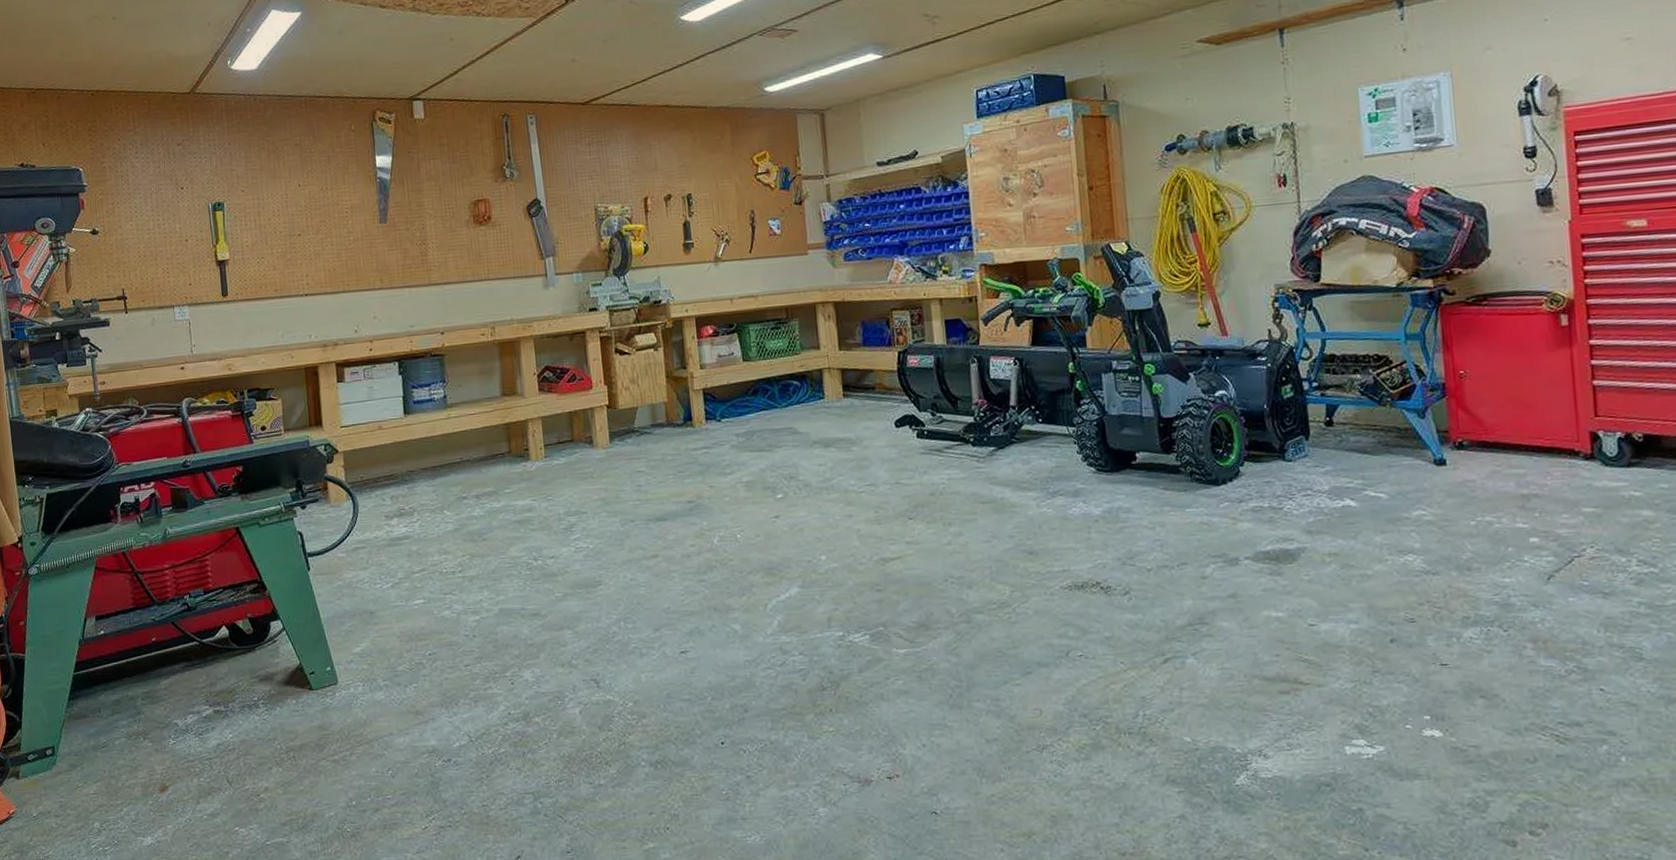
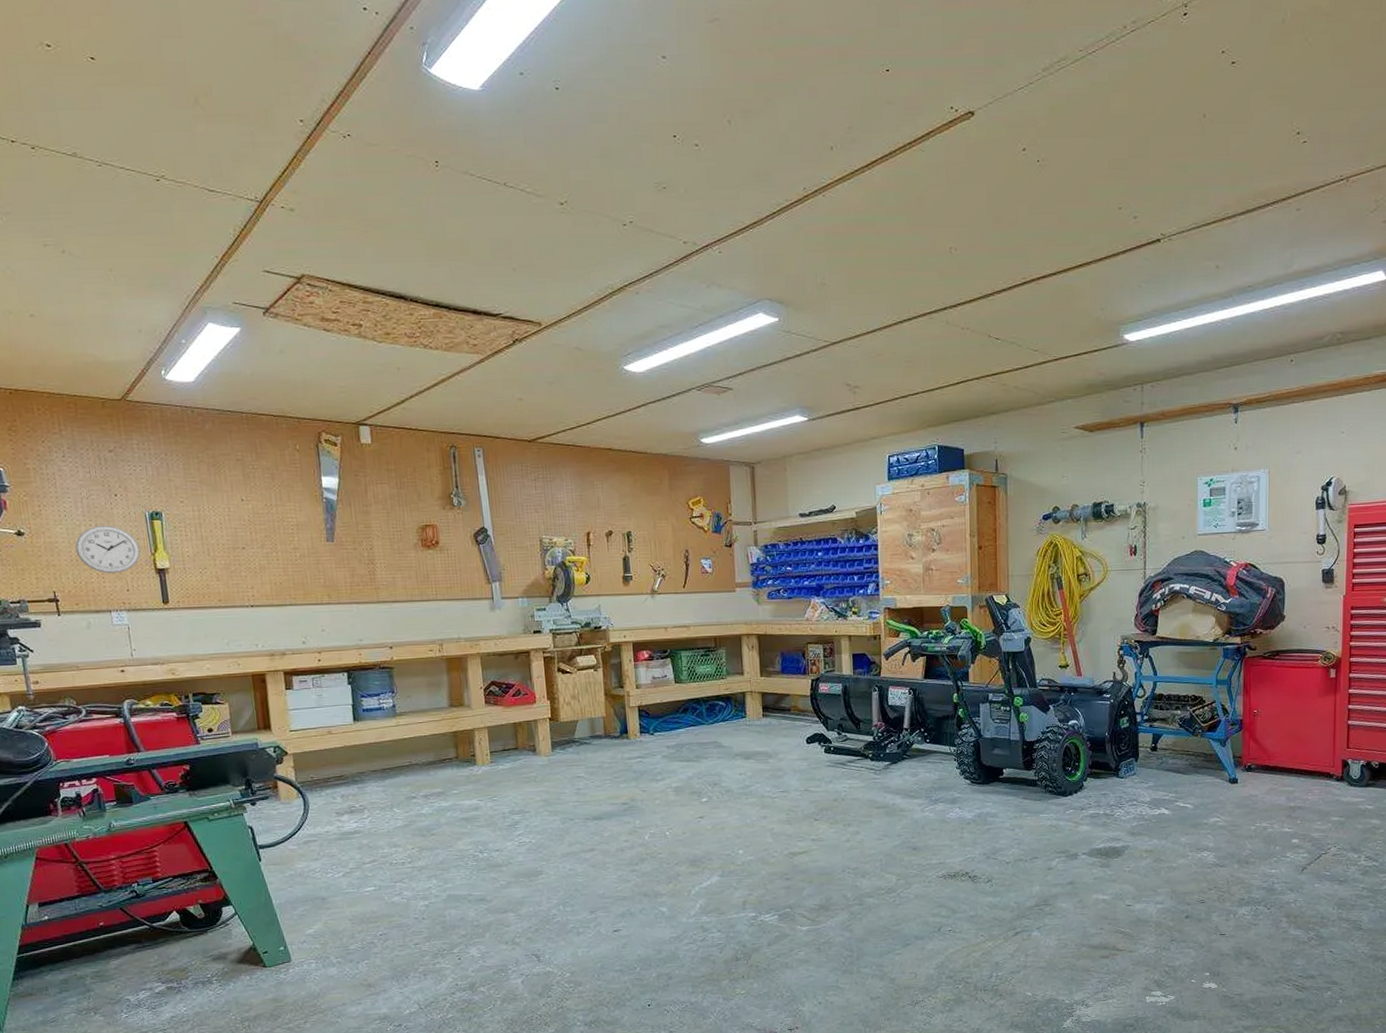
wall clock: none [143,219,203,269] -> present [75,525,141,574]

